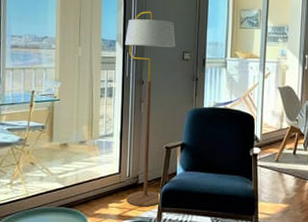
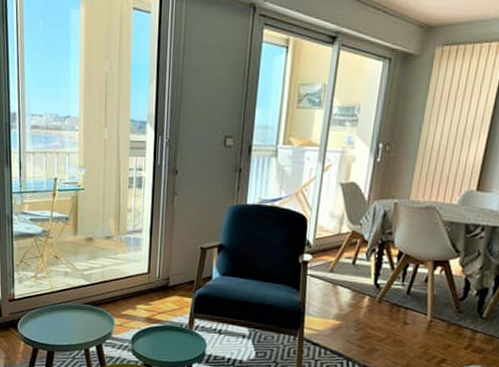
floor lamp: present [125,11,176,207] -> none [156,85,217,312]

